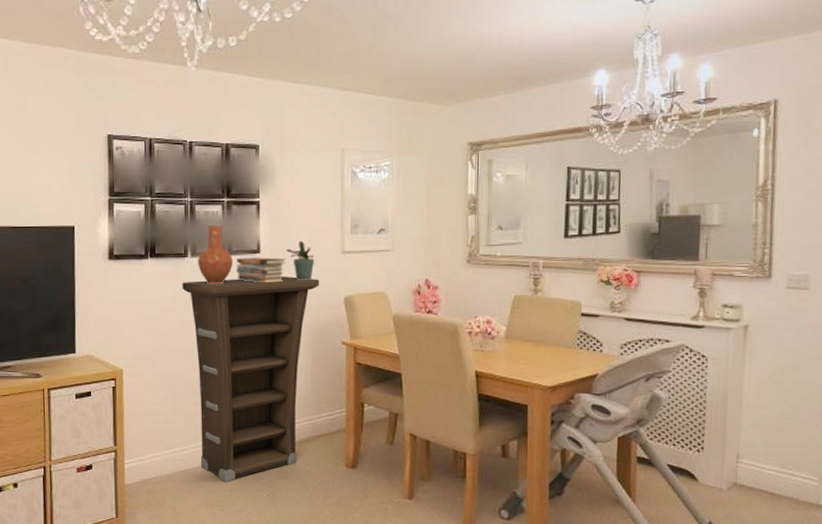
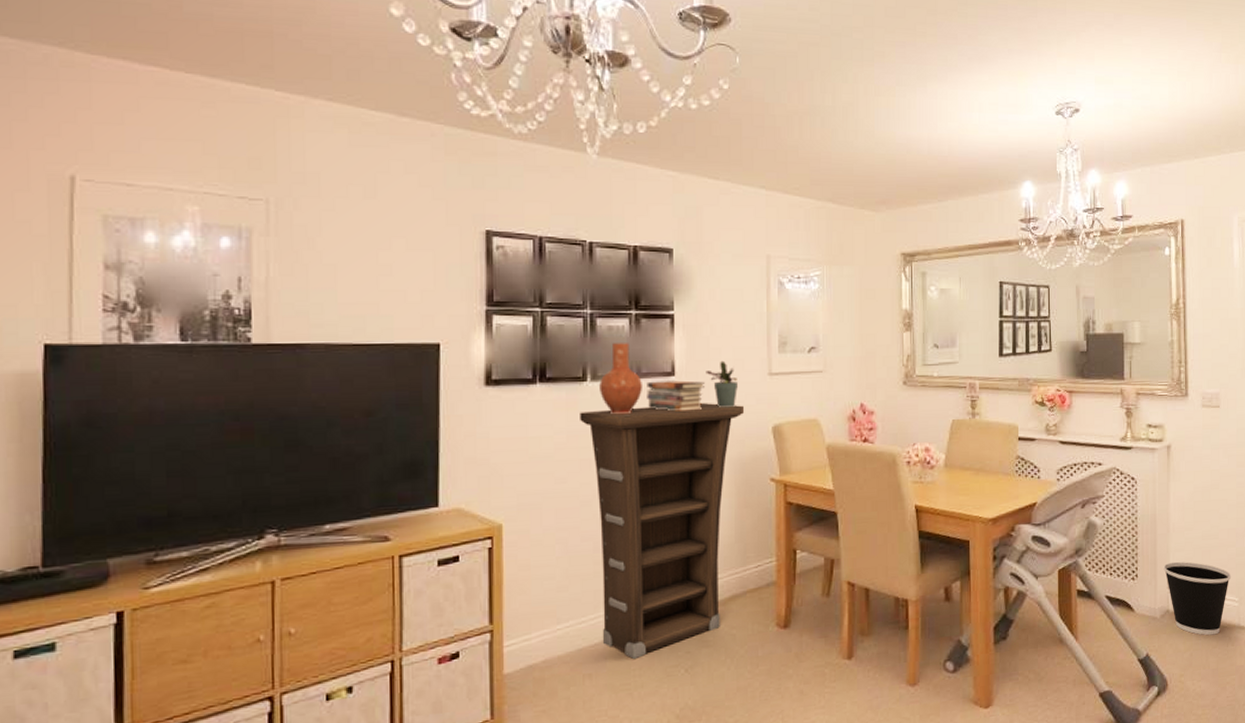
wastebasket: none [733,438,812,511] -> present [1163,561,1232,636]

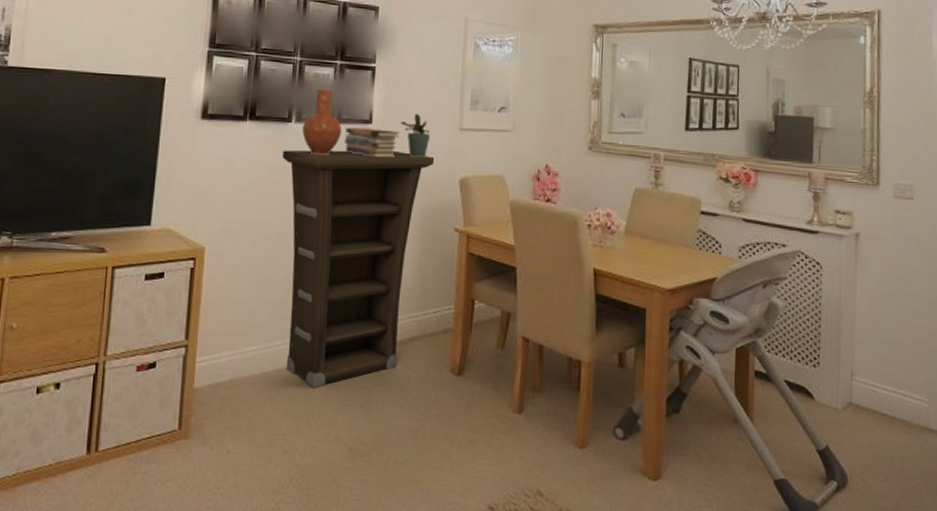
wastebasket: present [1163,561,1232,636] -> none [847,353,921,435]

